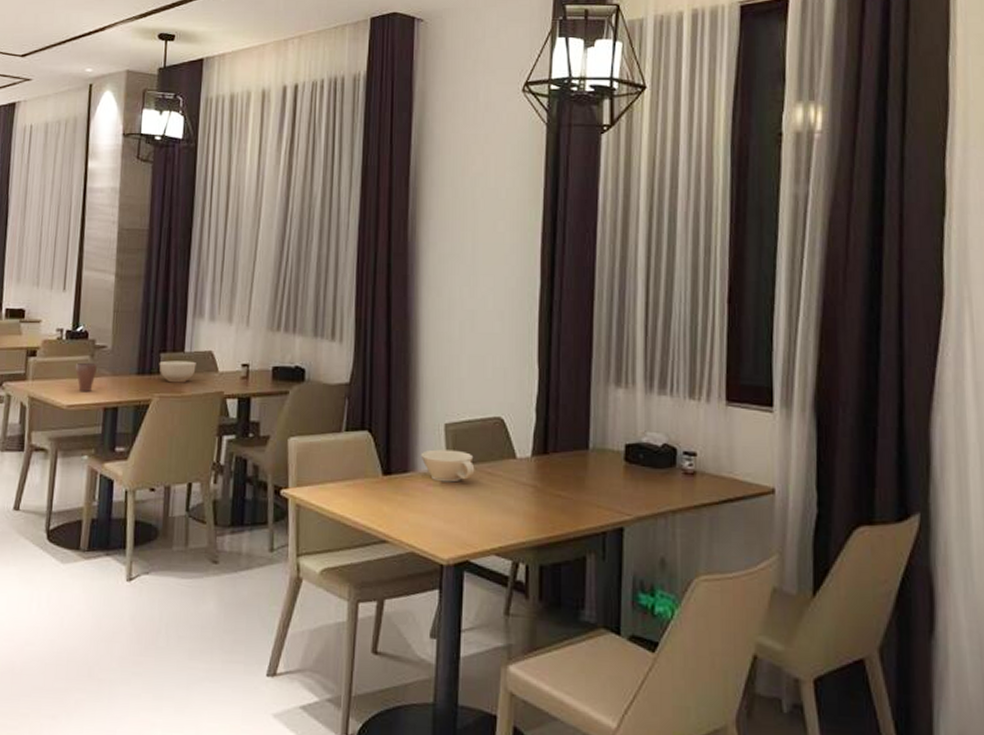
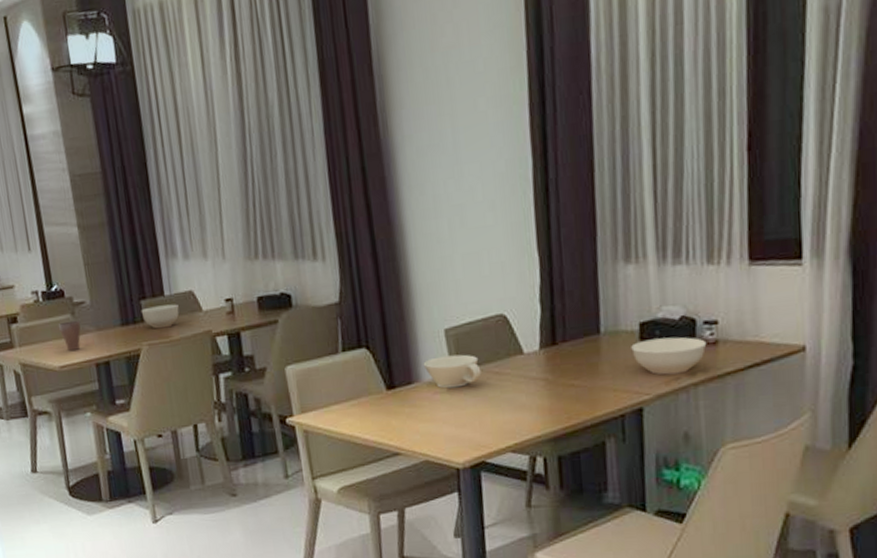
bowl: none [616,461,686,499] -> present [631,337,707,375]

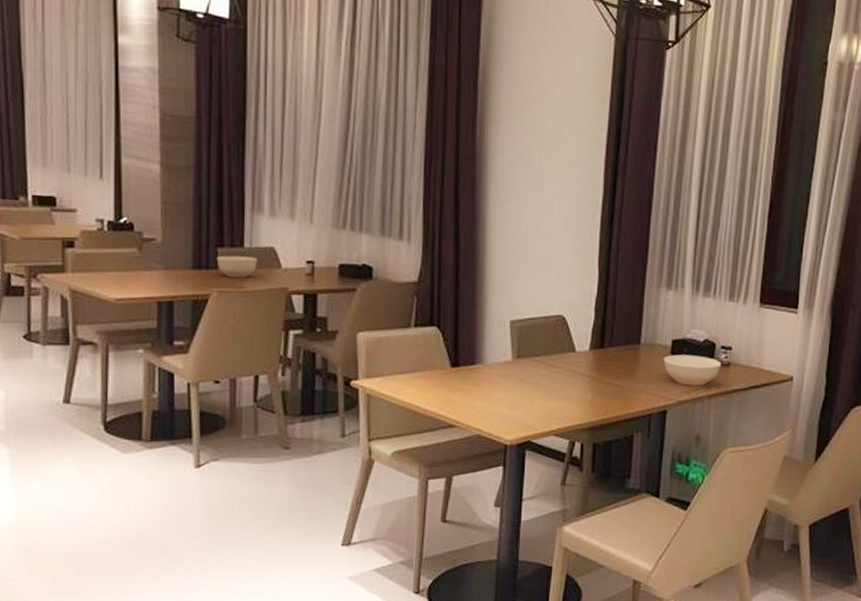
cup: present [59,320,81,351] -> none [122,255,146,285]
cup: present [423,354,482,389] -> none [487,344,538,373]

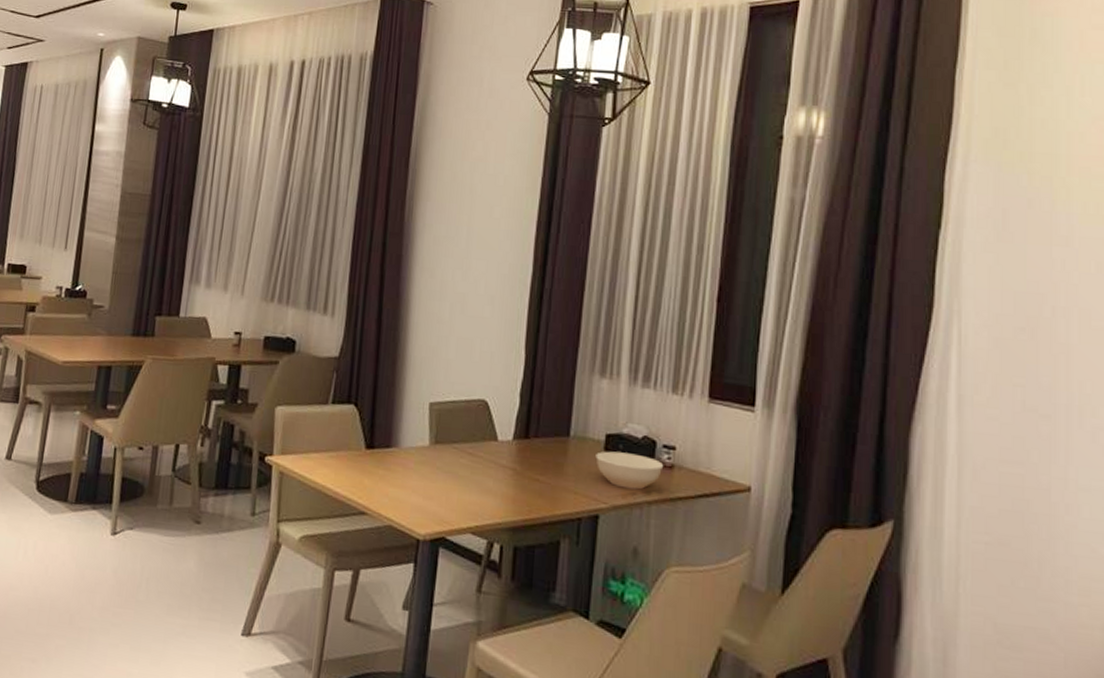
bowl: present [216,255,257,279] -> none [153,324,190,347]

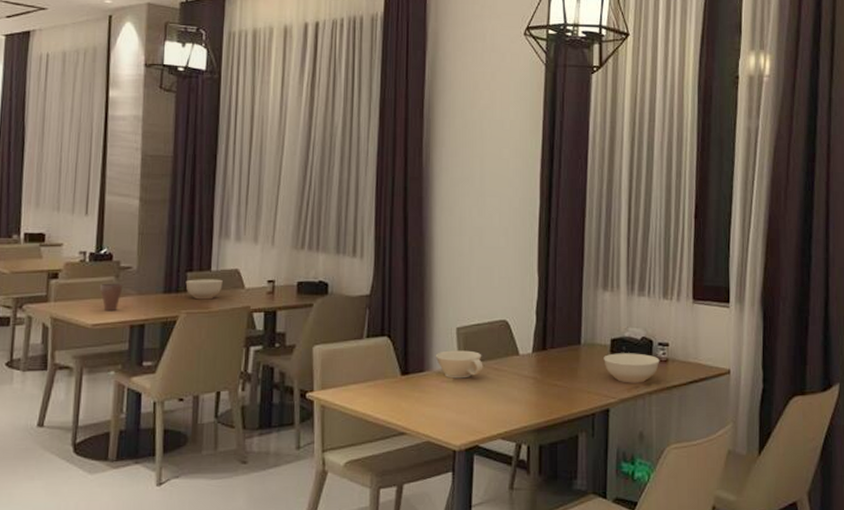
cup: none [72,320,94,349] -> present [100,283,122,310]
bowl: none [153,324,190,347] -> present [185,279,223,300]
cup: none [404,427,457,460] -> present [435,350,483,379]

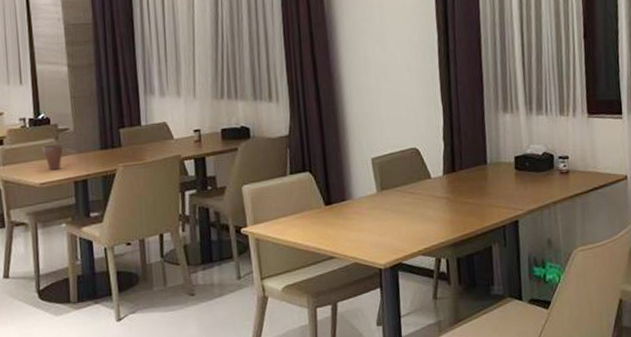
bowl: present [185,279,223,300] -> none [119,132,153,153]
cup: present [435,350,483,379] -> none [354,178,400,205]
bowl: present [604,353,660,383] -> none [509,167,562,196]

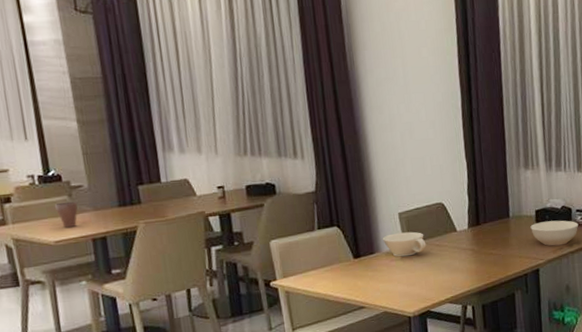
cup: none [354,178,400,205] -> present [382,231,426,257]
bowl: none [509,167,562,196] -> present [530,220,579,246]

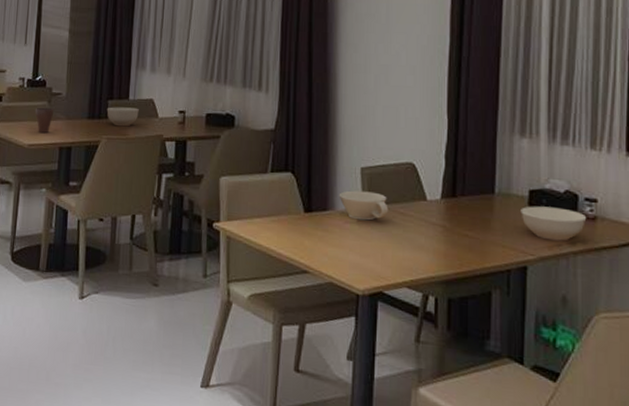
bowl: none [138,189,175,210] -> present [106,107,139,127]

